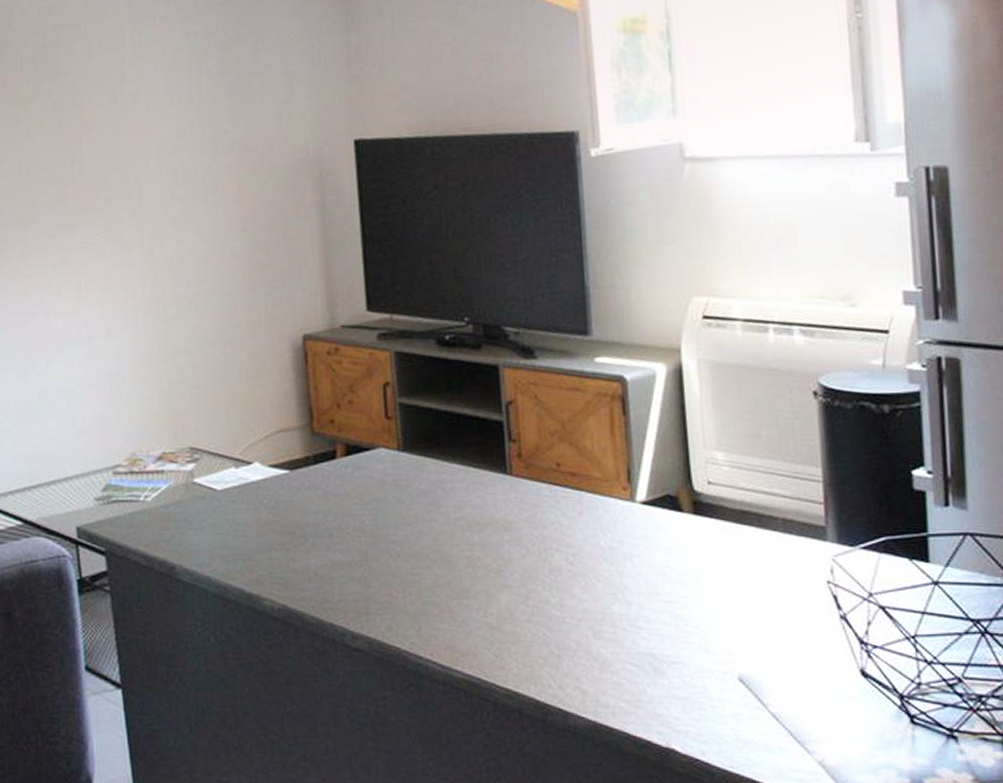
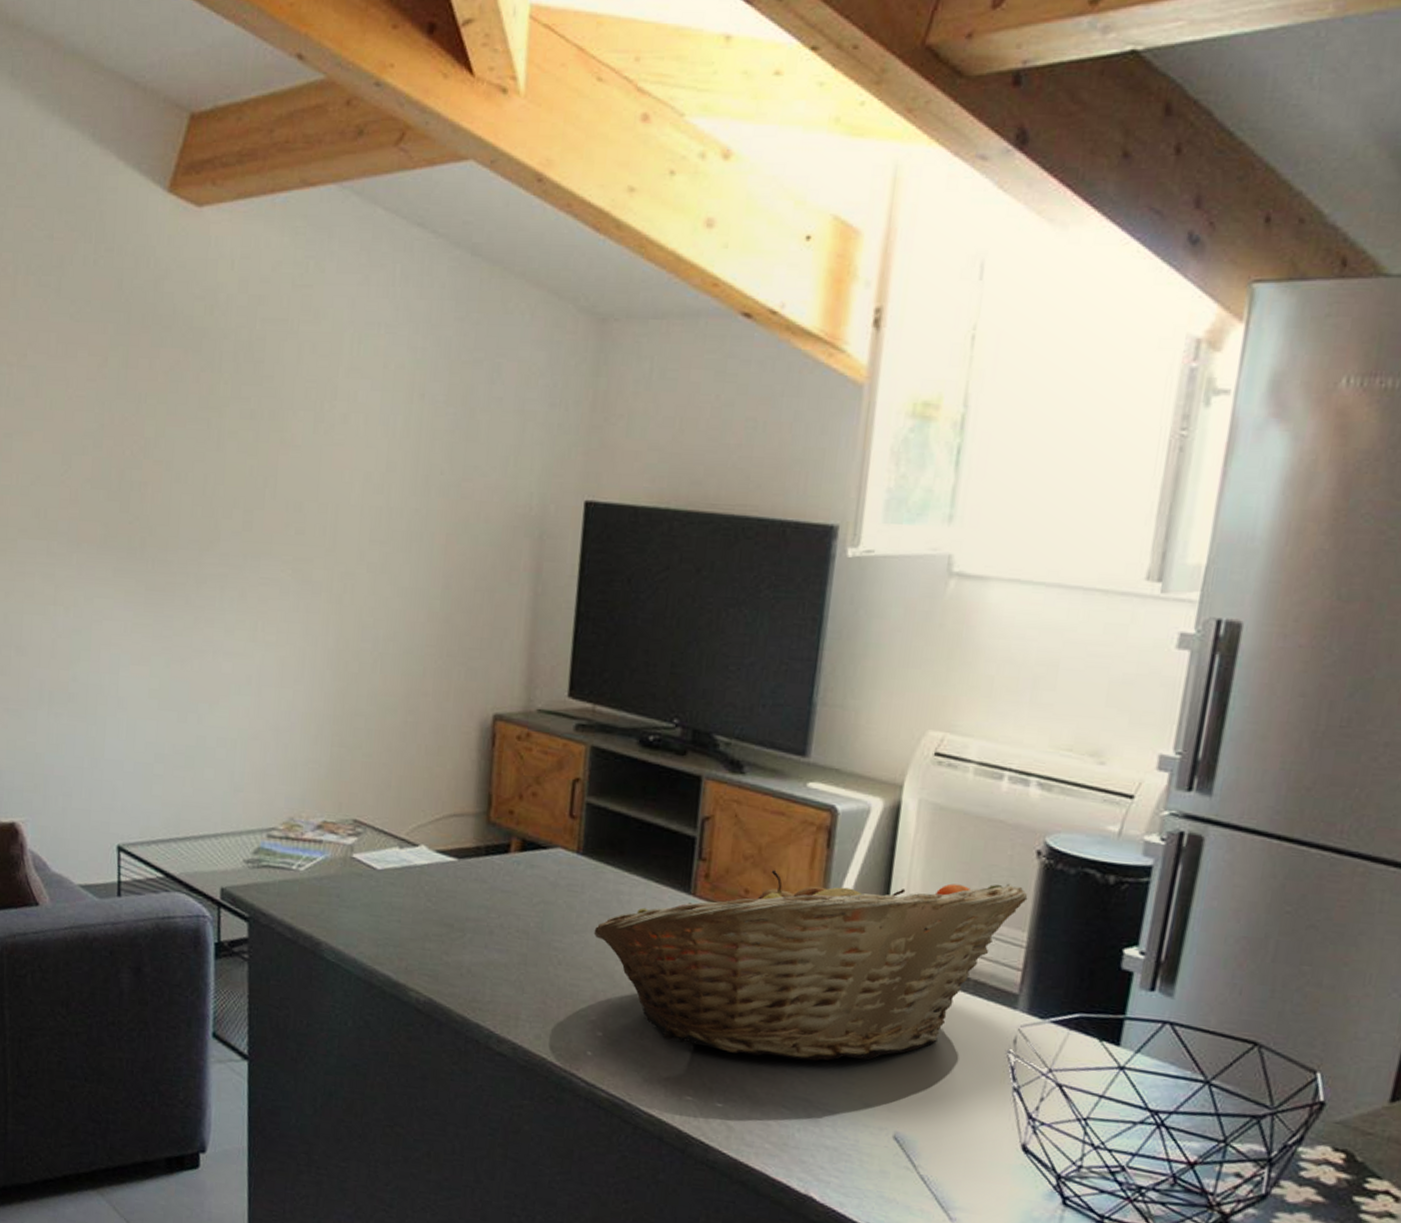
fruit basket: none [425,425,814,618] -> present [593,869,1028,1061]

